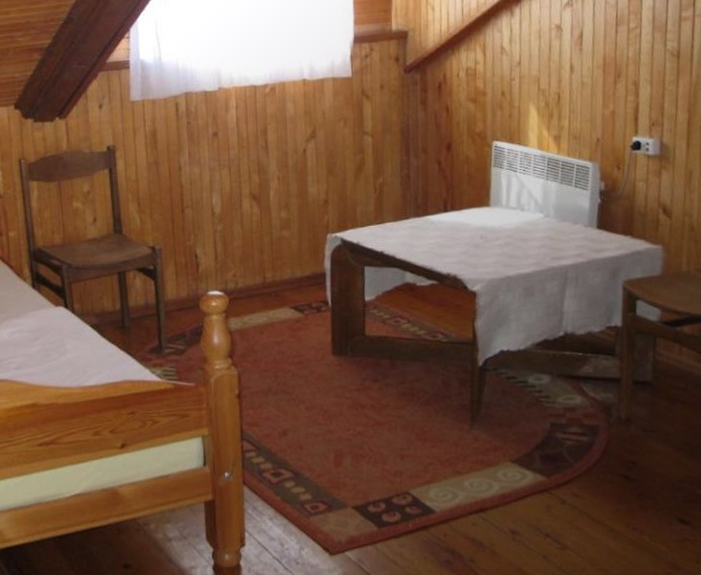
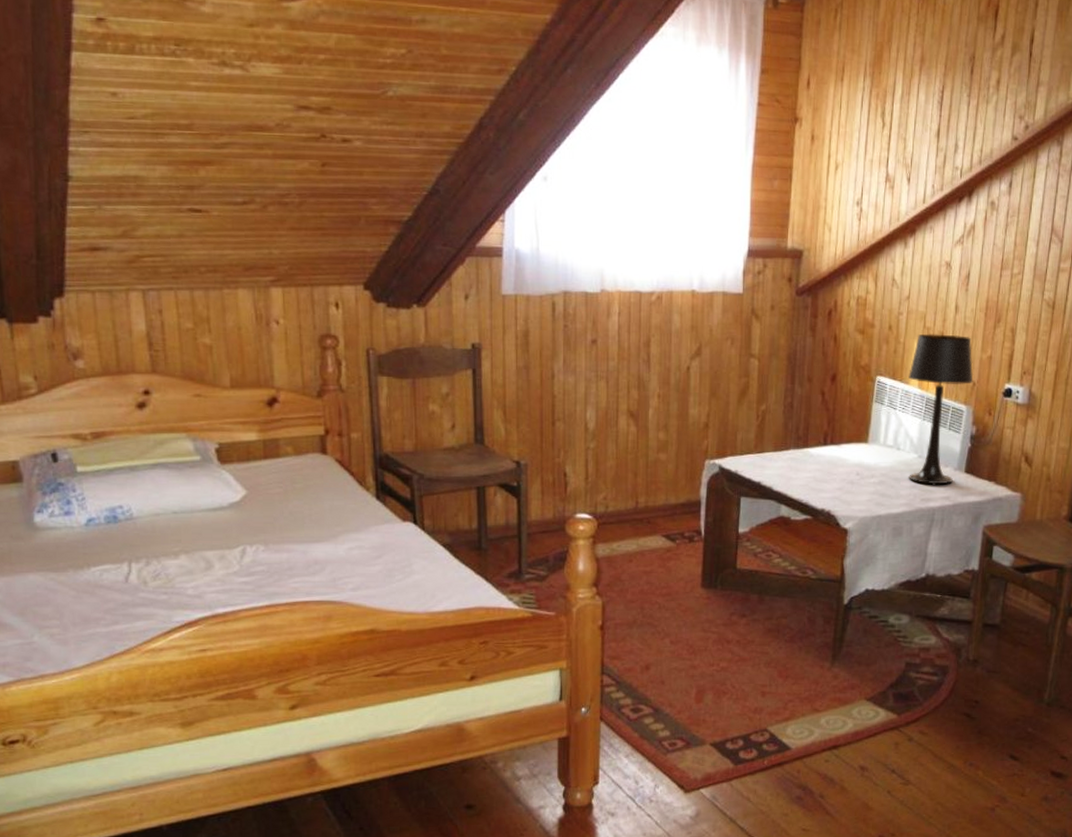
table lamp: none [526,93,597,243] -> present [908,333,974,485]

